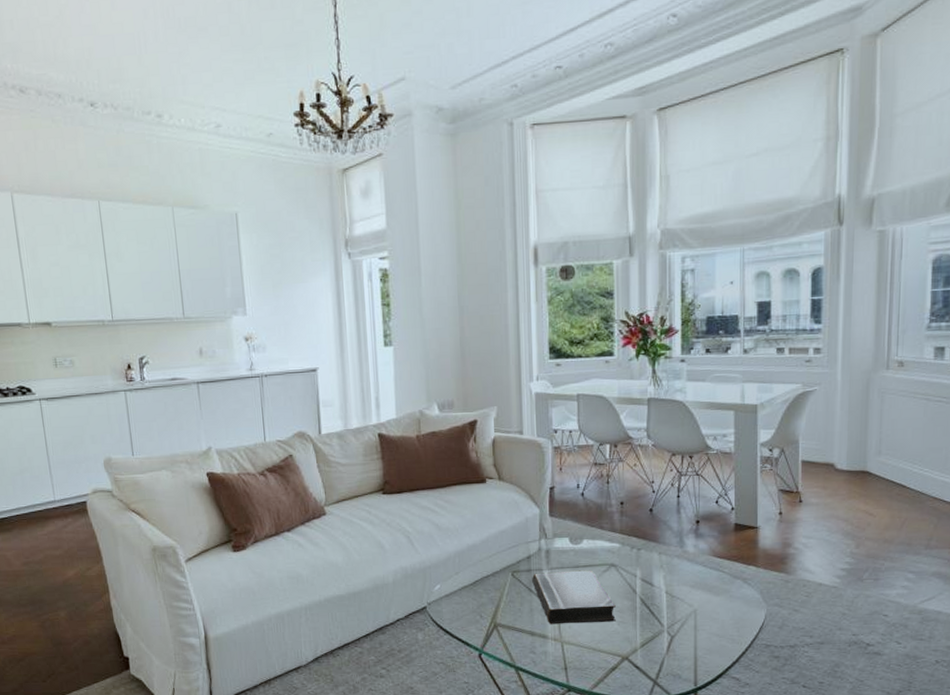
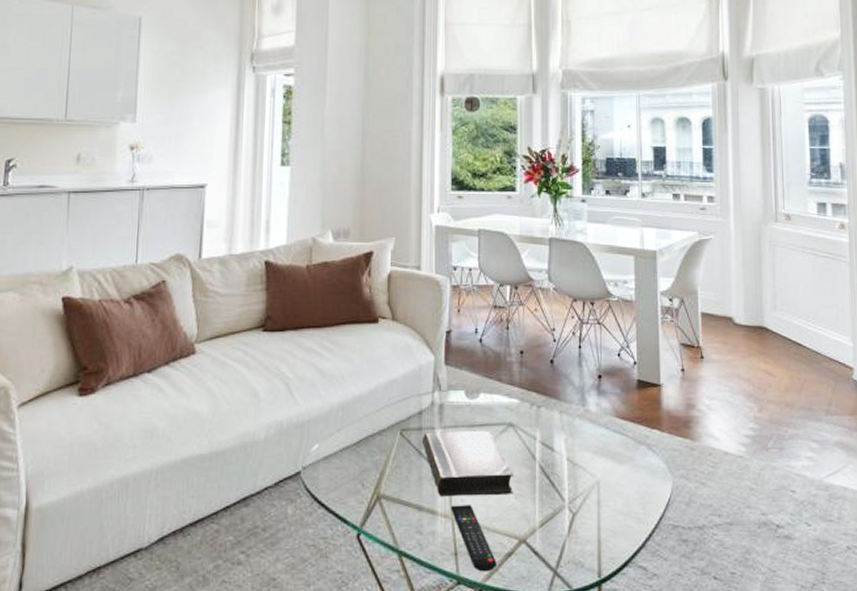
remote control: none [559,631,602,682] -> present [450,505,496,572]

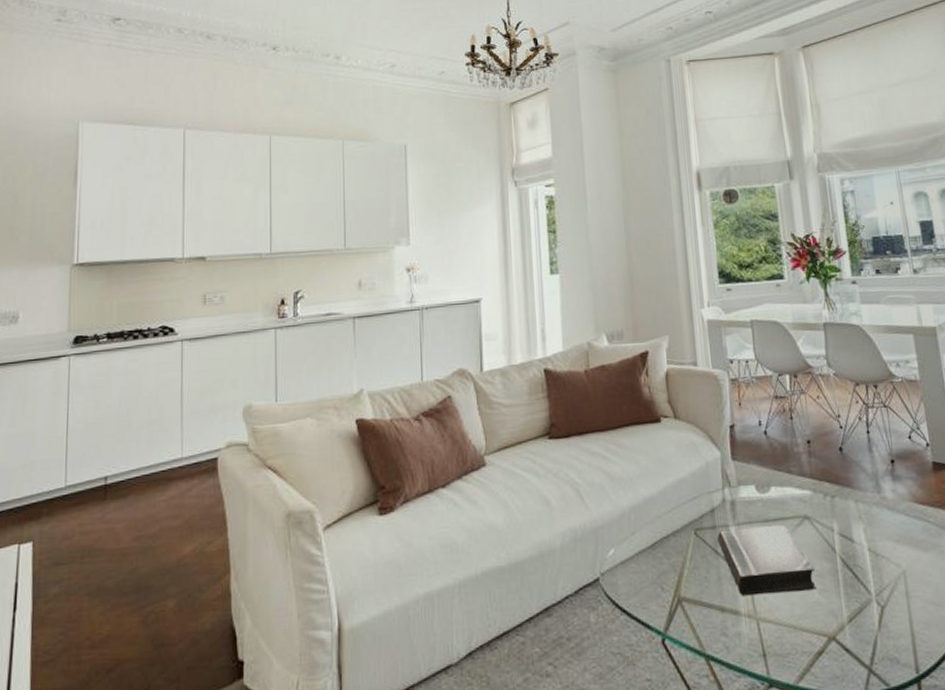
remote control: present [450,505,496,572] -> none [753,603,808,673]

